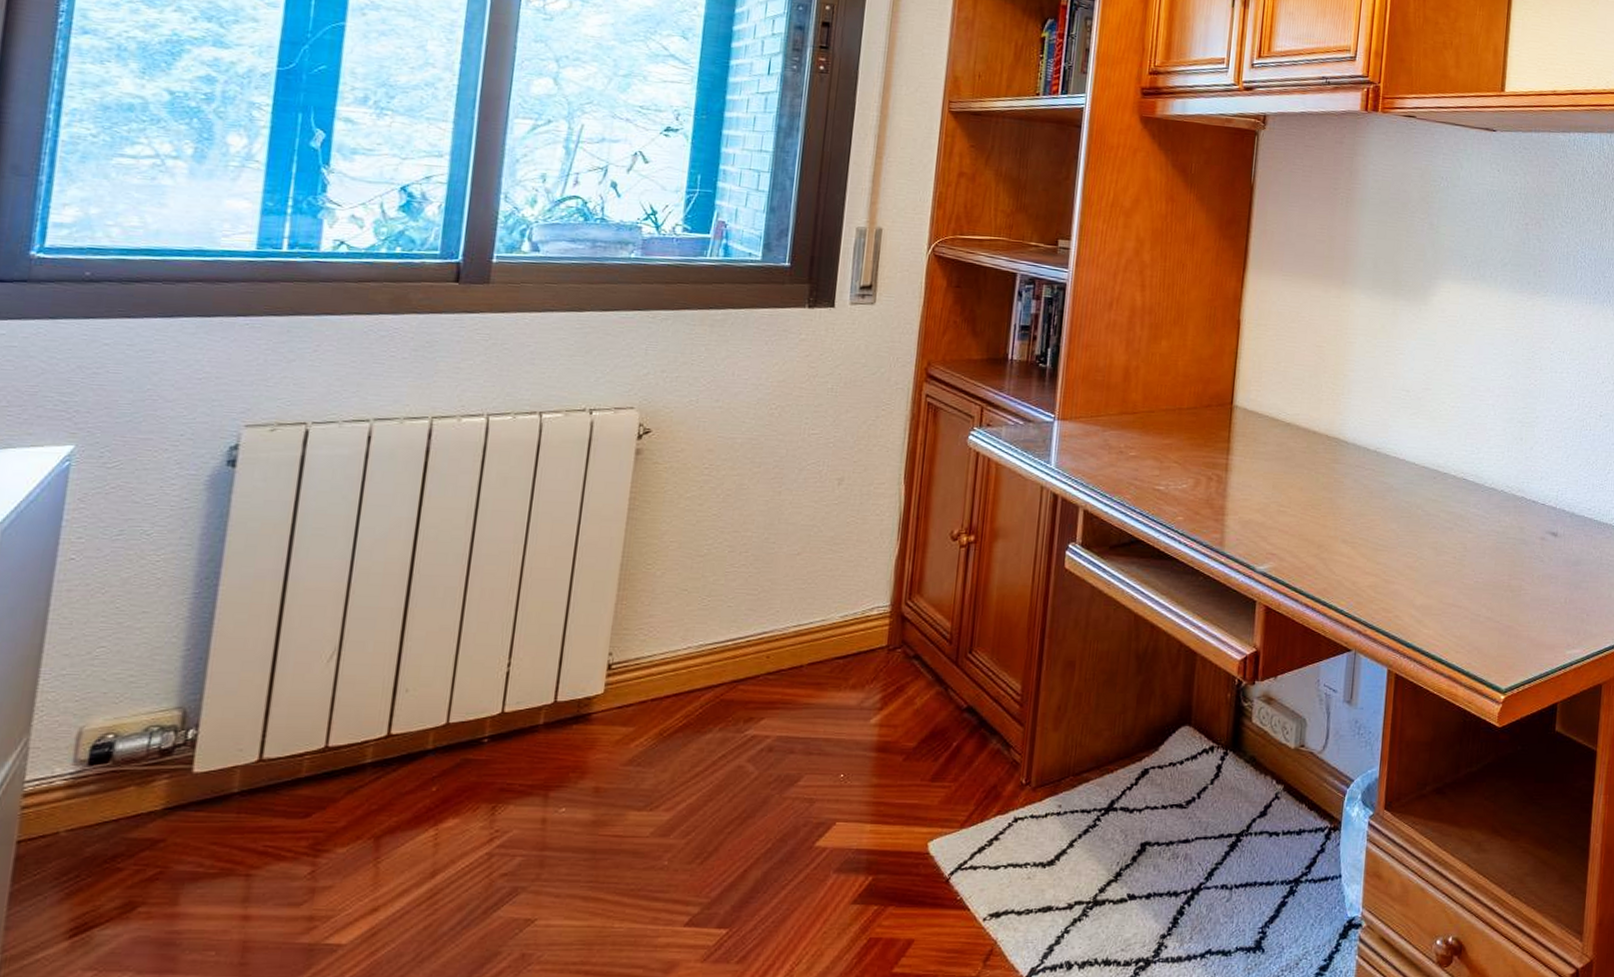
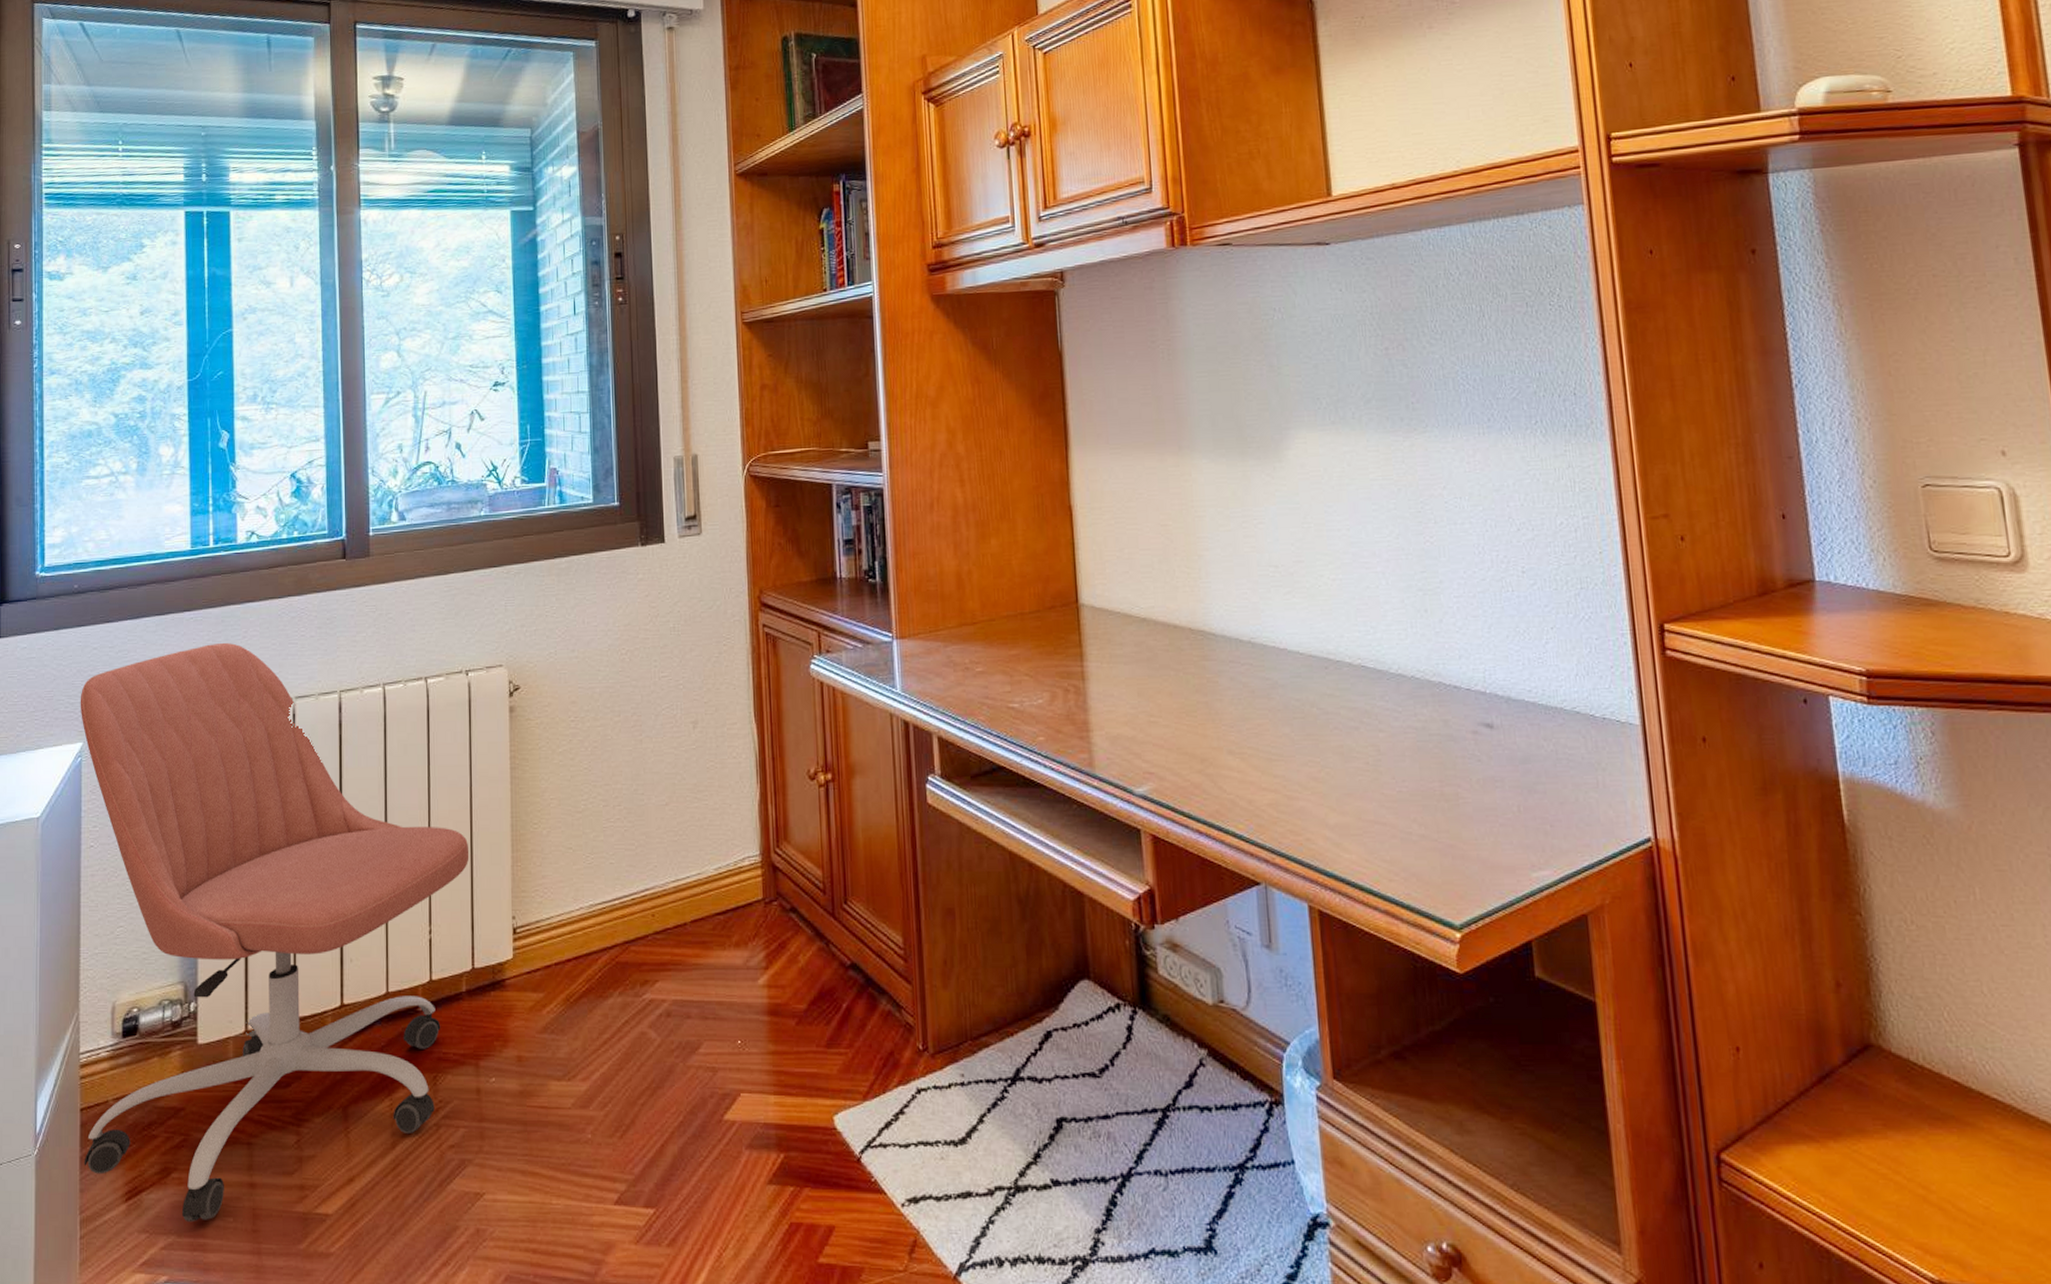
office chair: none [14,354,568,958] -> present [80,643,470,1223]

